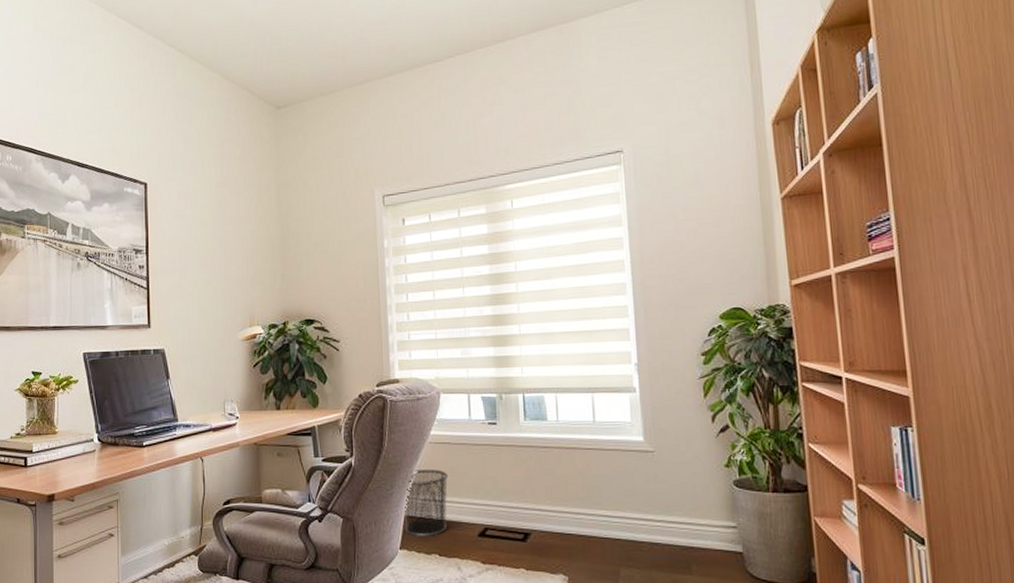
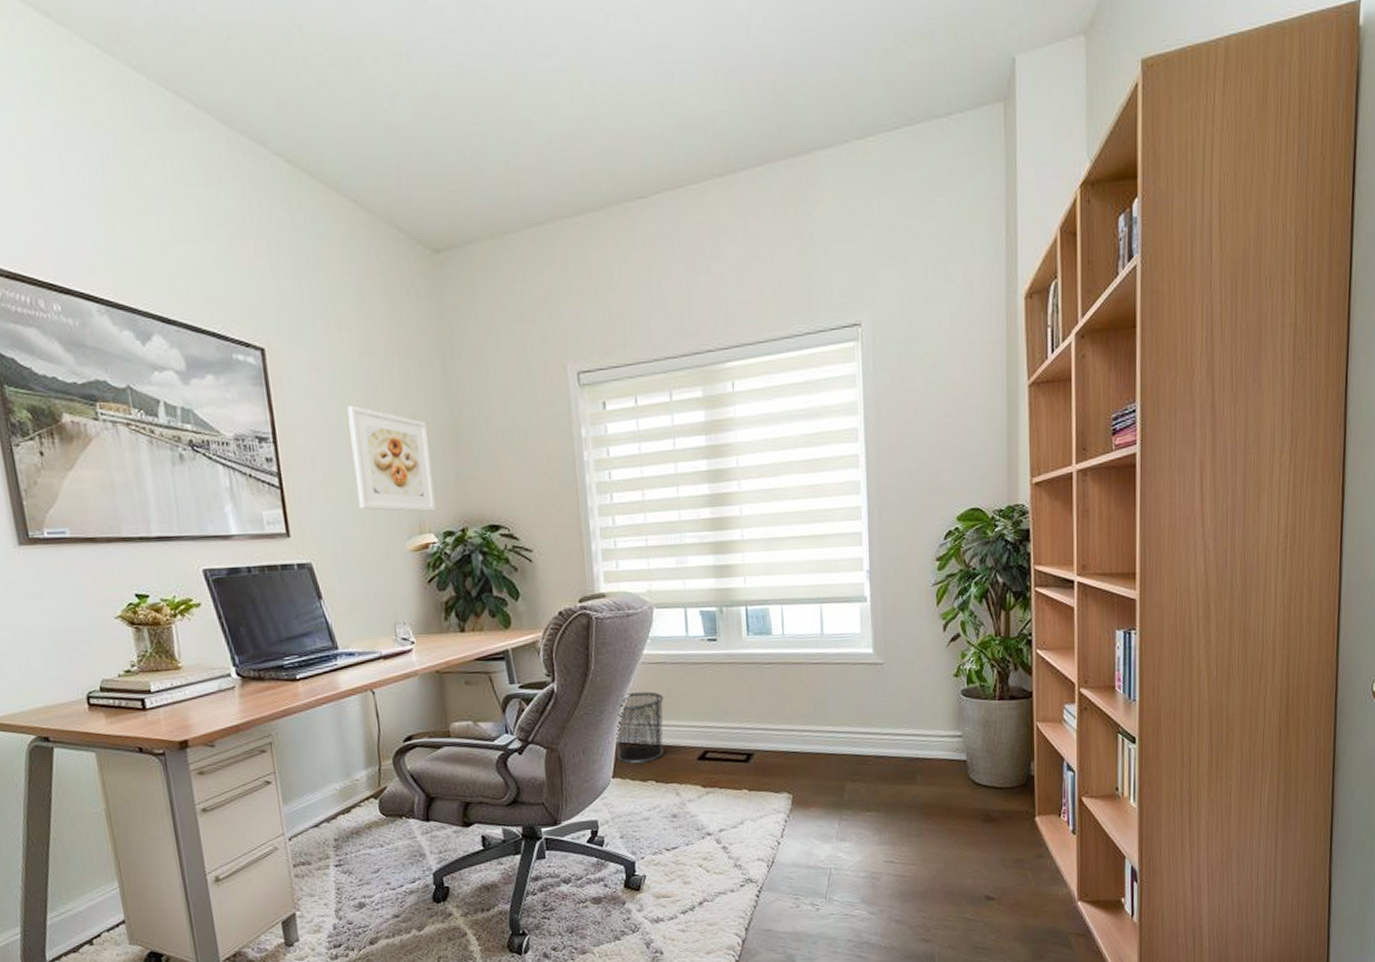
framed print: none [203,224,264,308] -> present [347,405,436,512]

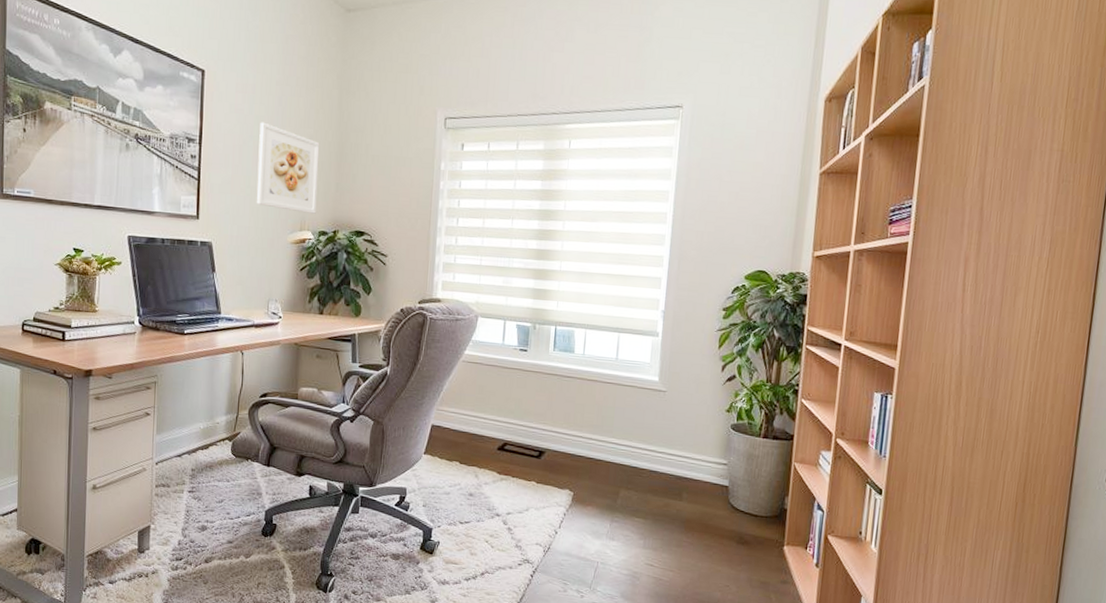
waste bin: present [615,692,664,764] -> none [430,385,477,446]

